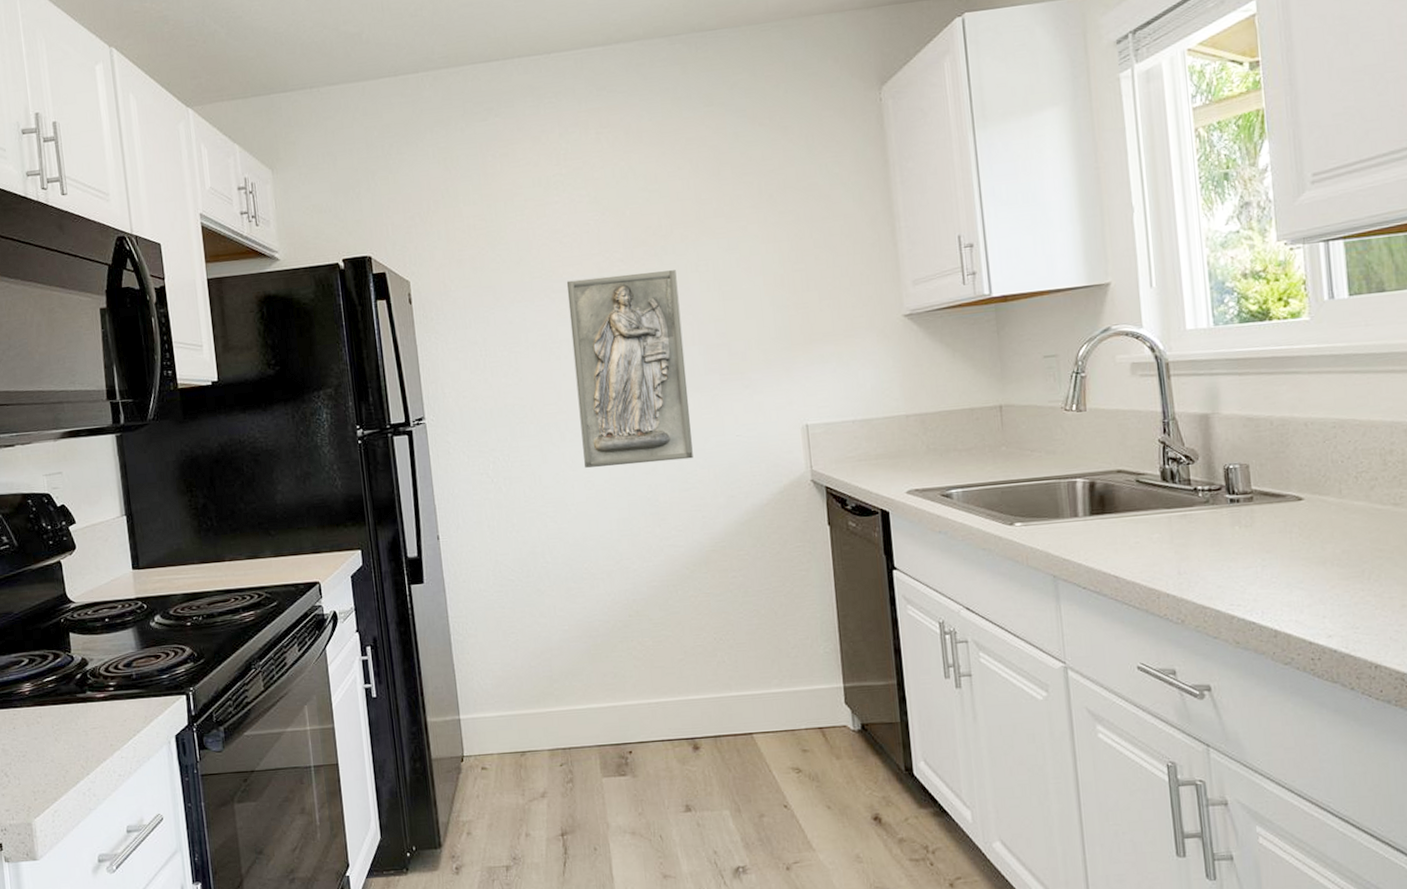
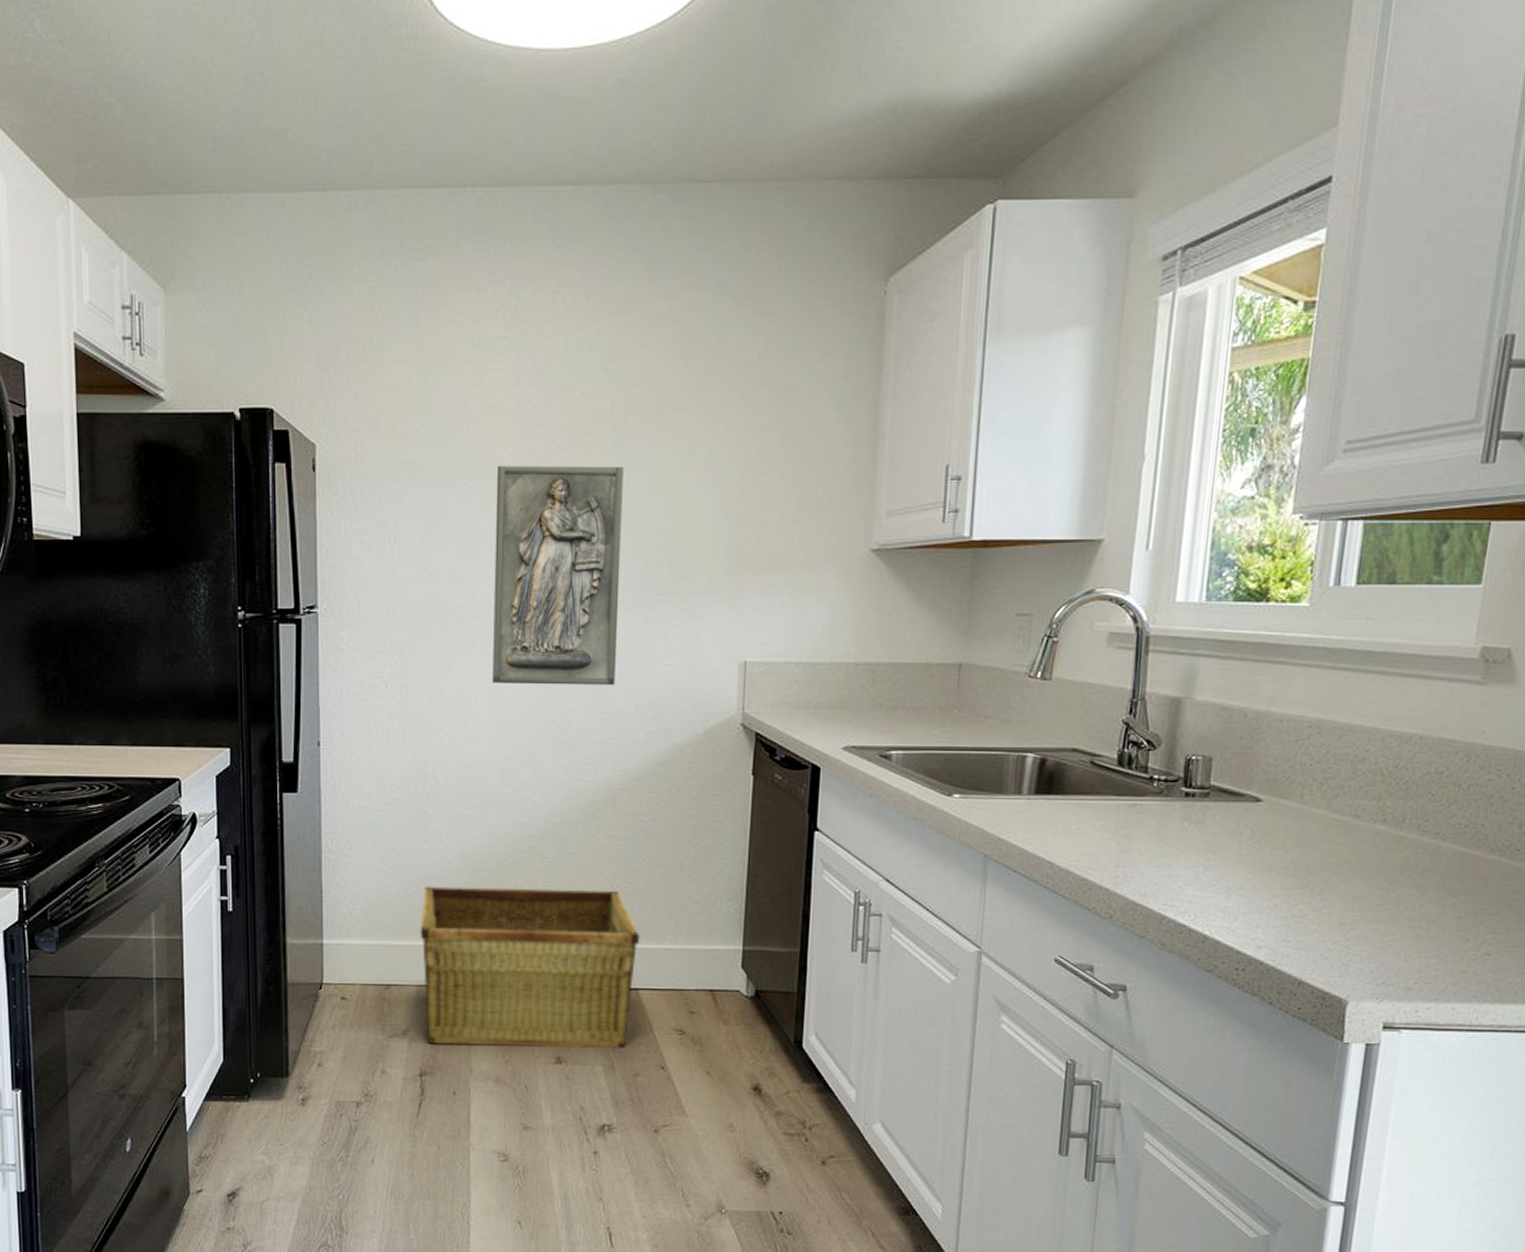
hamper: none [545,644,748,804] -> present [420,886,640,1049]

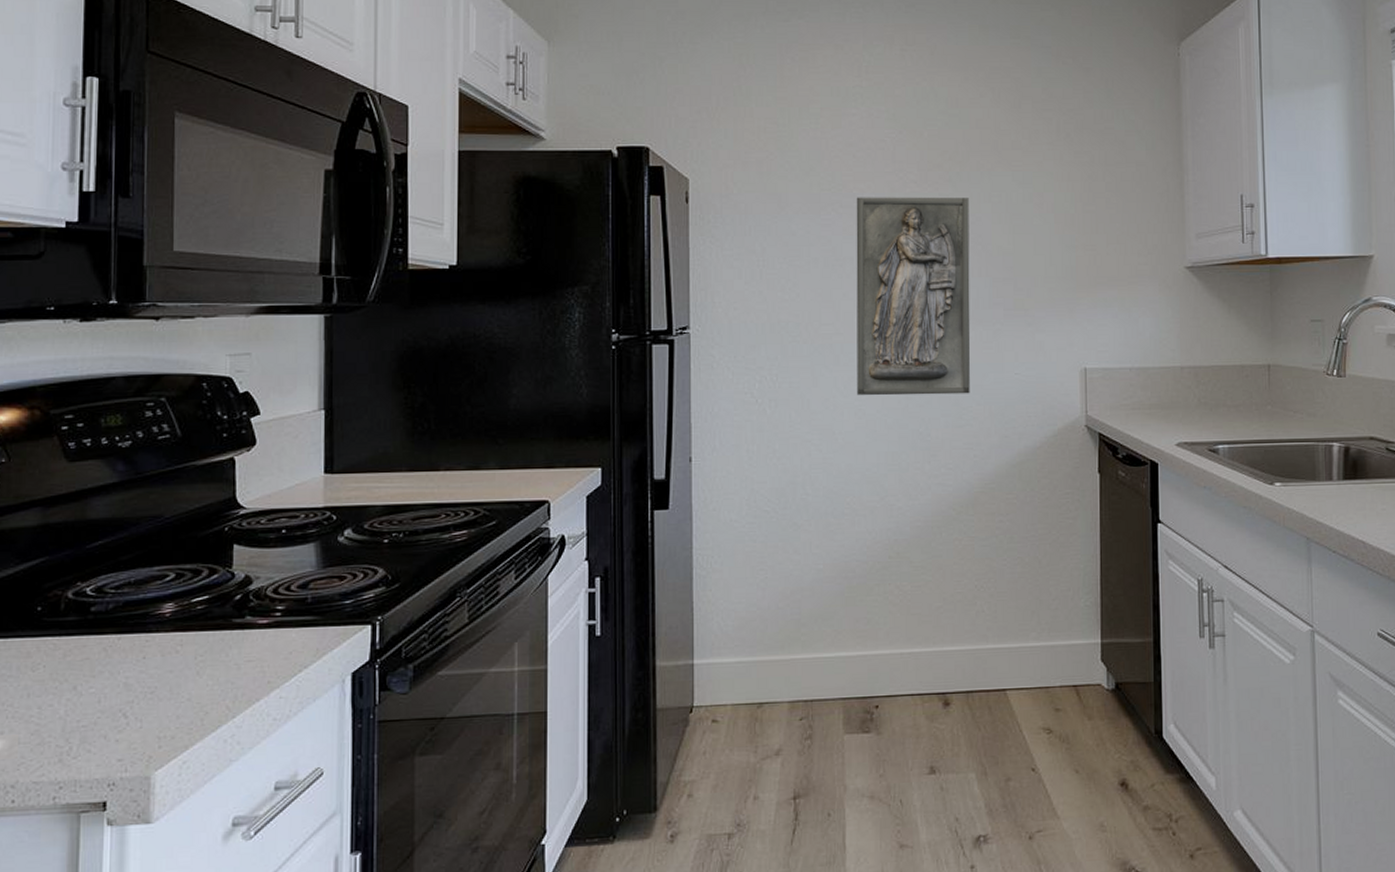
hamper: present [420,886,640,1049] -> none [791,591,1005,763]

